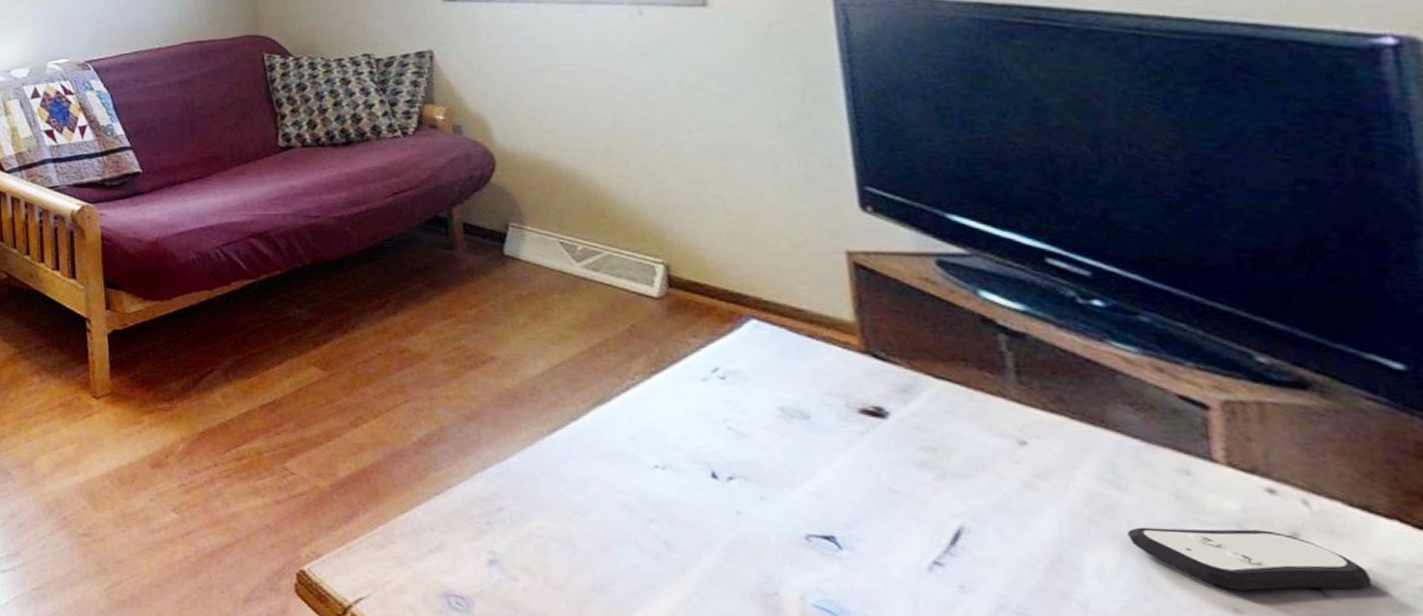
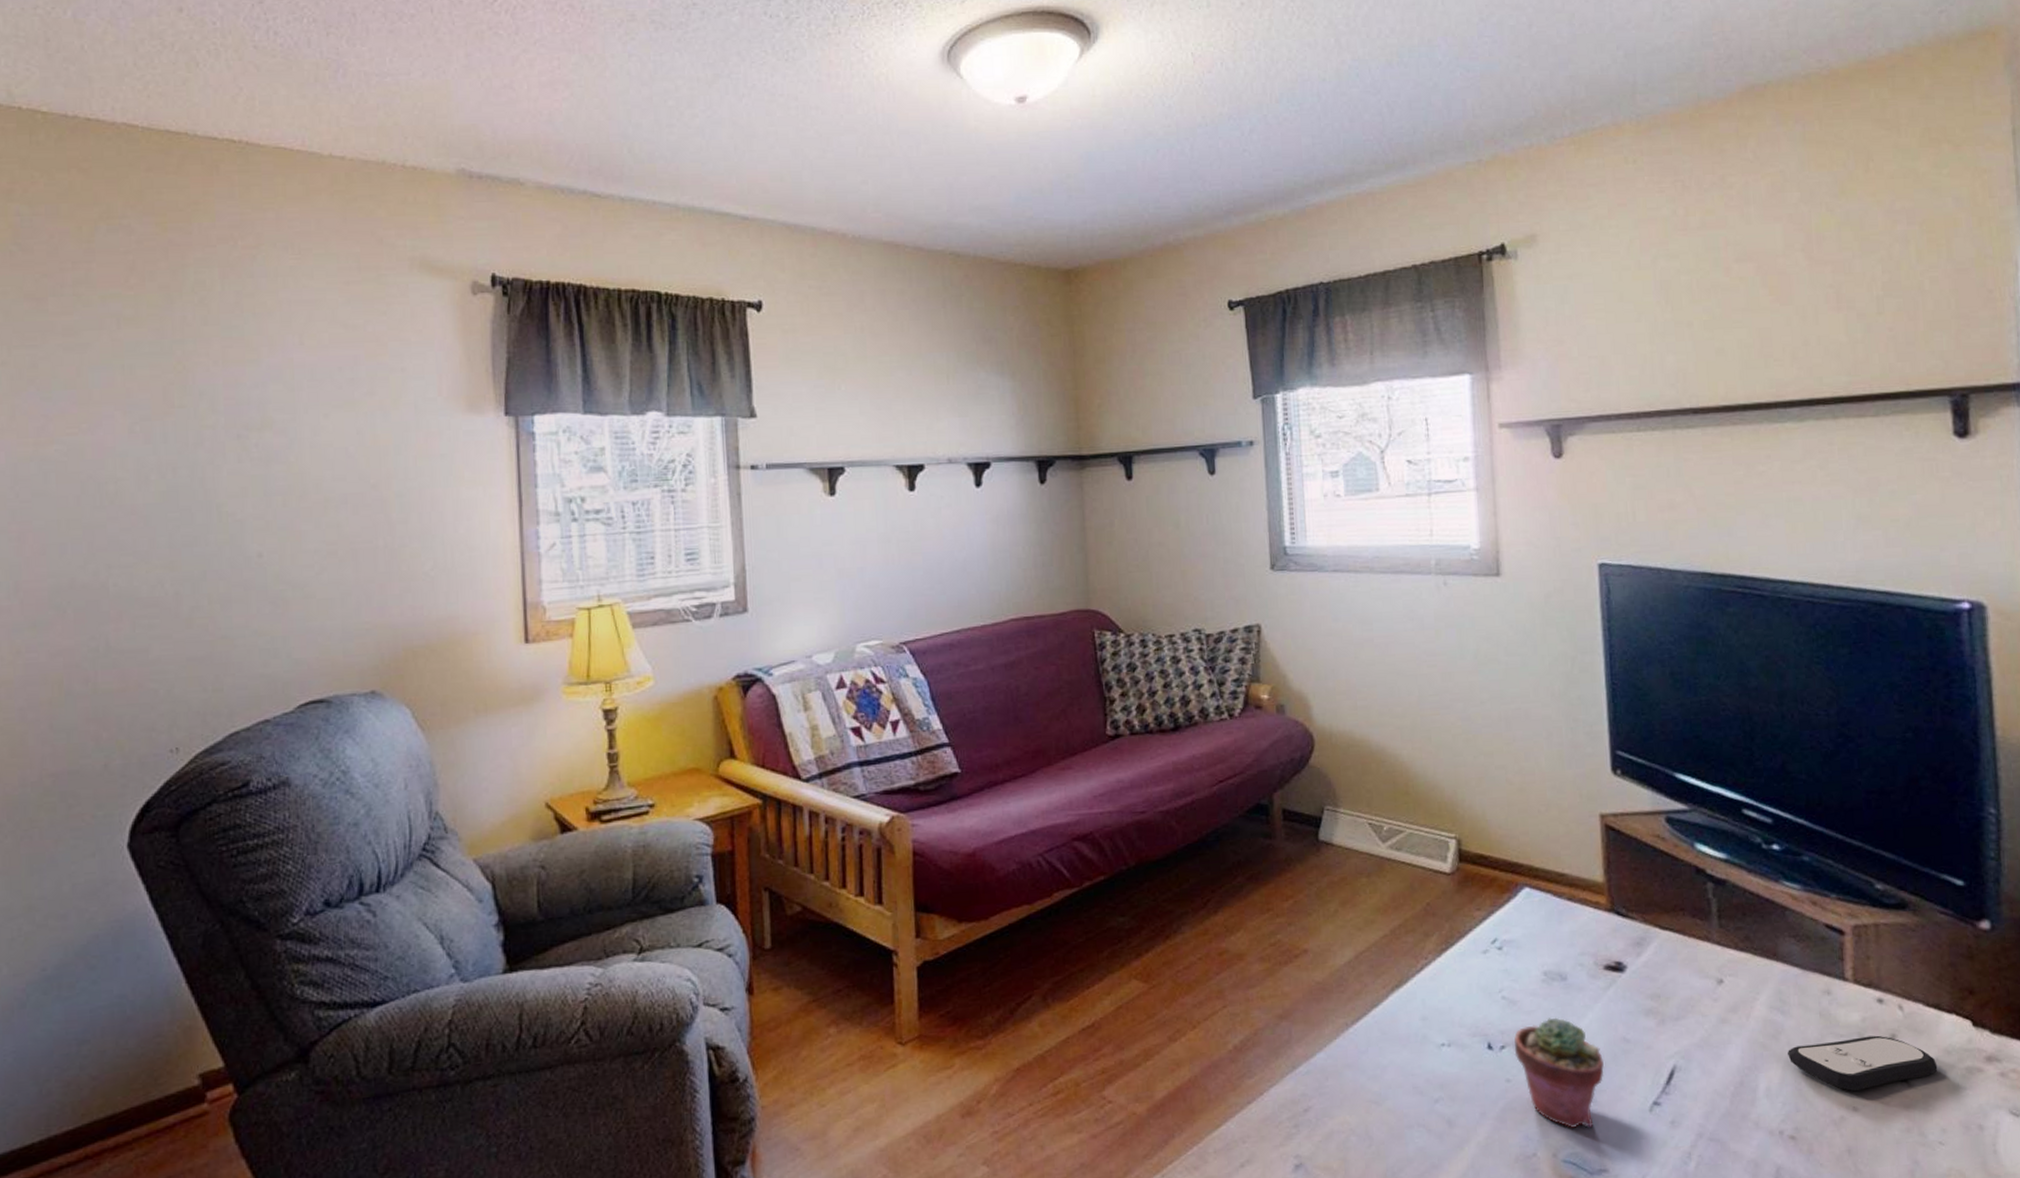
potted succulent: none [745,455,864,577] -> present [1514,1017,1604,1129]

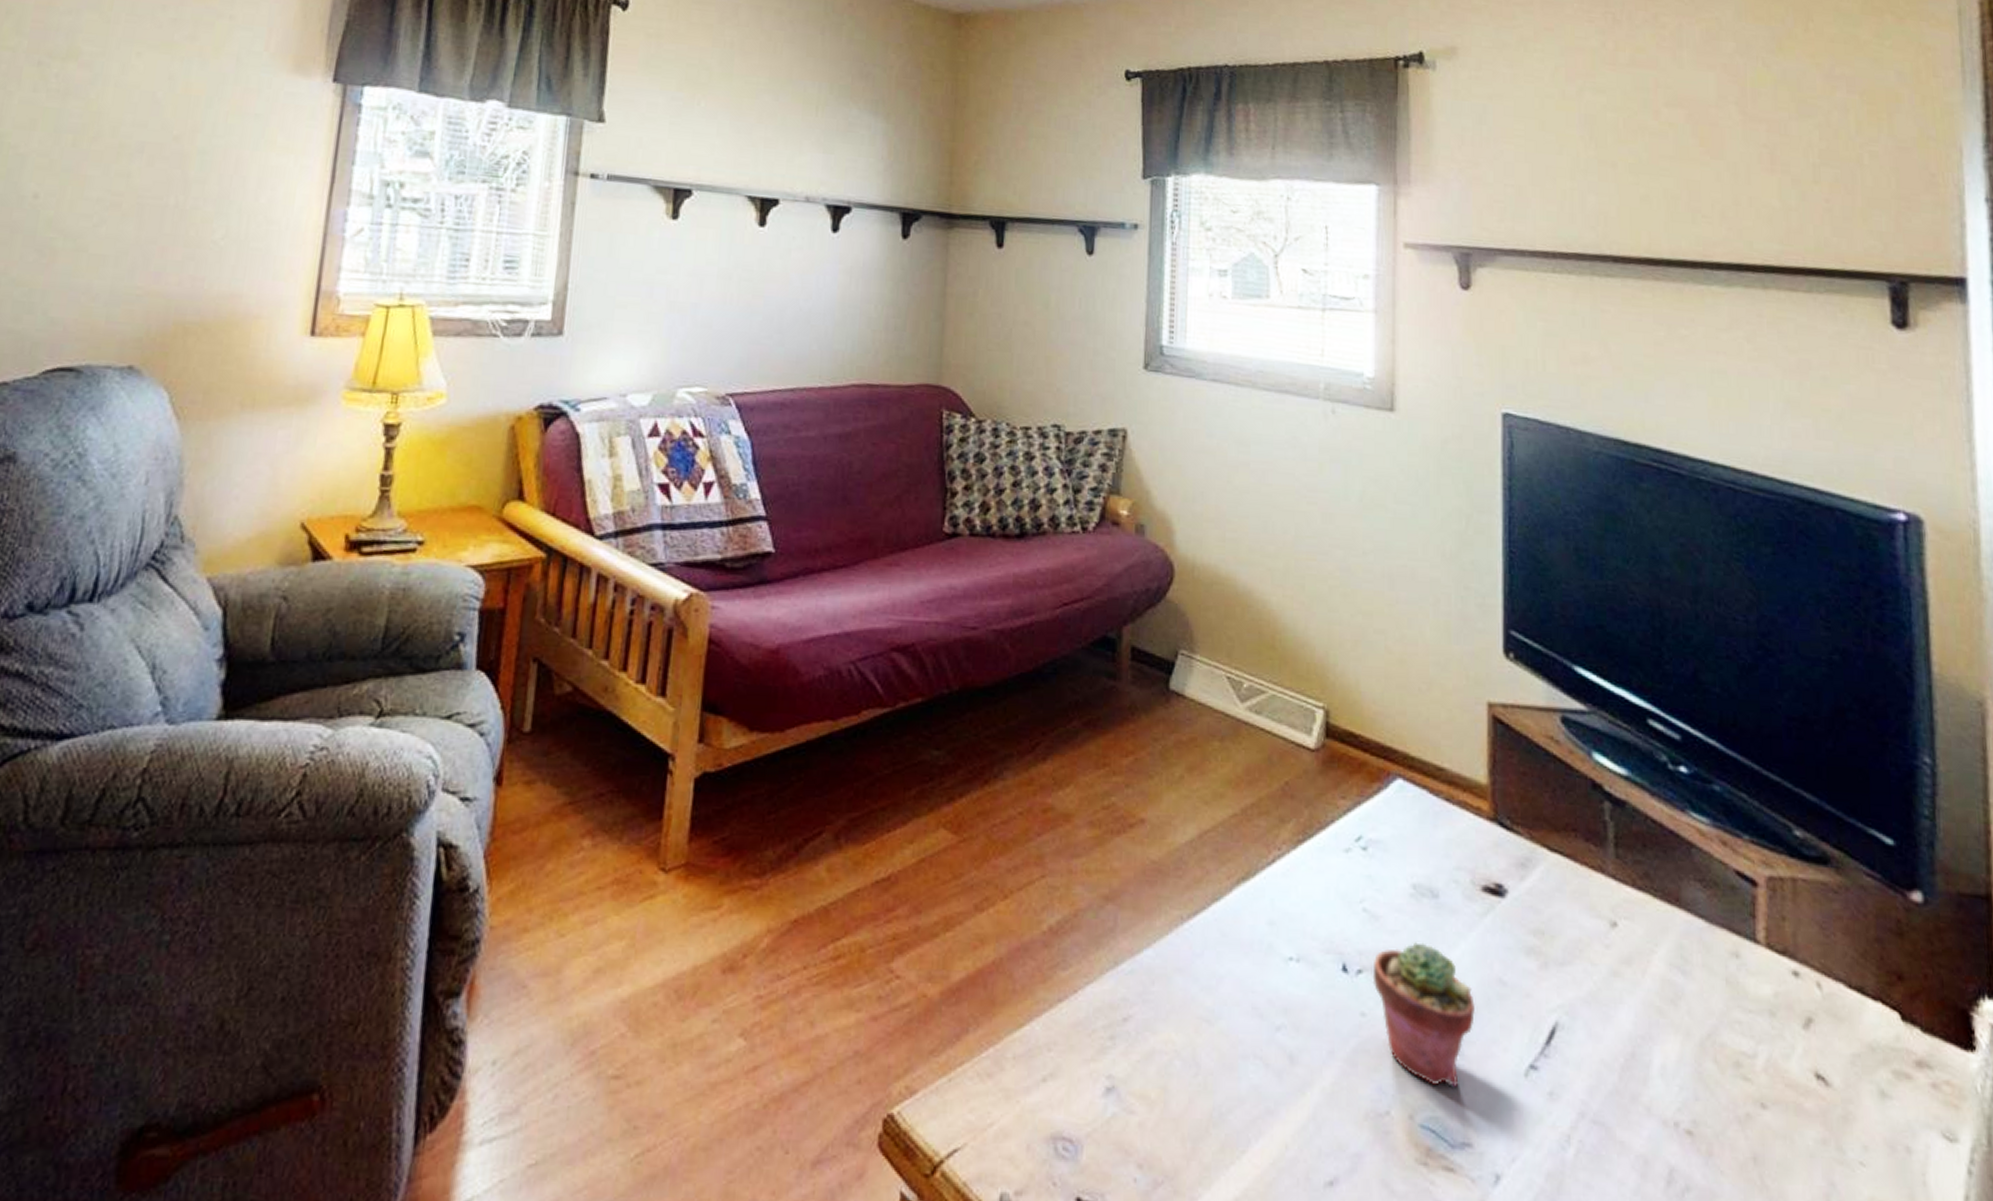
remote control: present [1788,1035,1938,1092] -> none [1688,1016,1860,1084]

